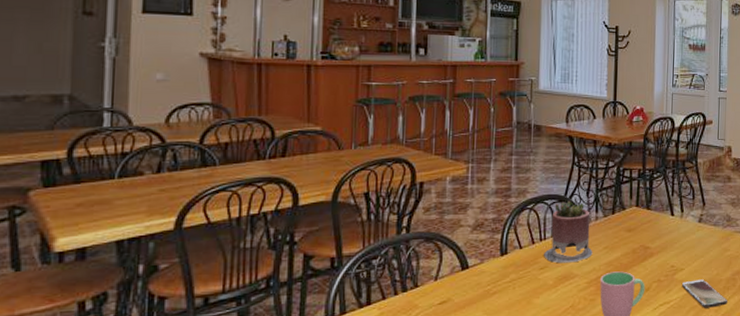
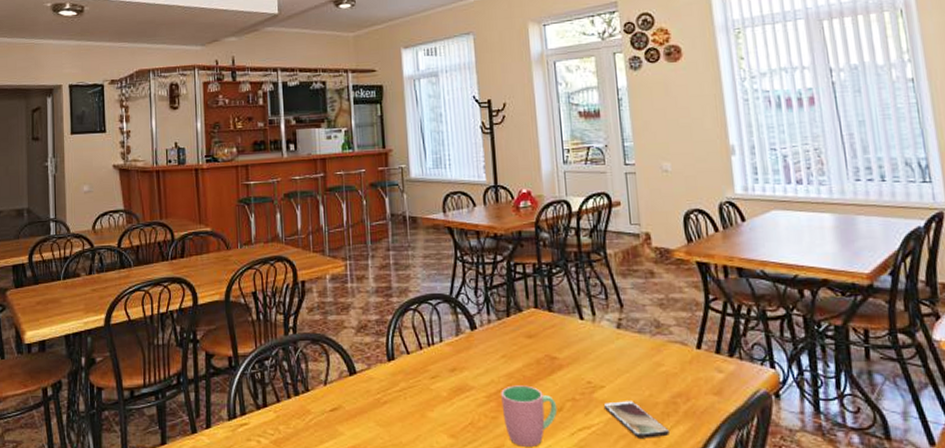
succulent planter: present [544,200,593,263] -> none [434,300,489,373]

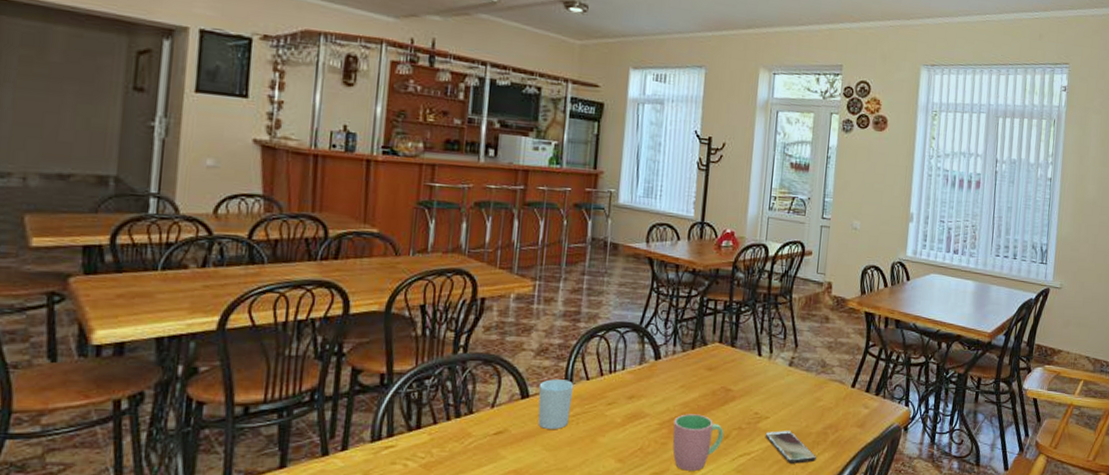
cup: none [363,355,397,404] -> present [538,379,574,429]

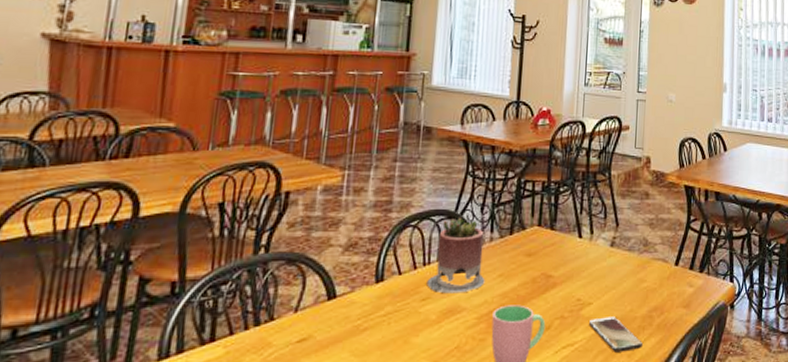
cup: present [538,379,574,429] -> none [346,276,385,332]
succulent planter: none [613,330,668,400] -> present [427,217,485,294]

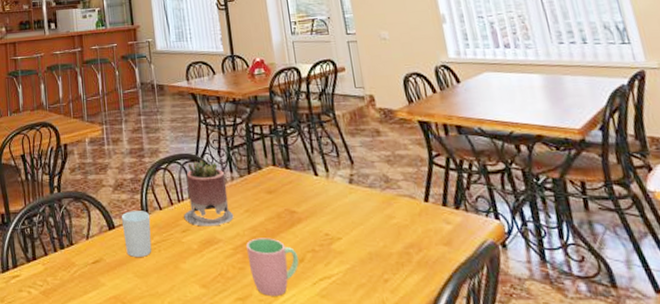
cup: none [346,276,385,332] -> present [121,211,152,257]
smartphone: present [588,316,642,353] -> none [341,252,405,287]

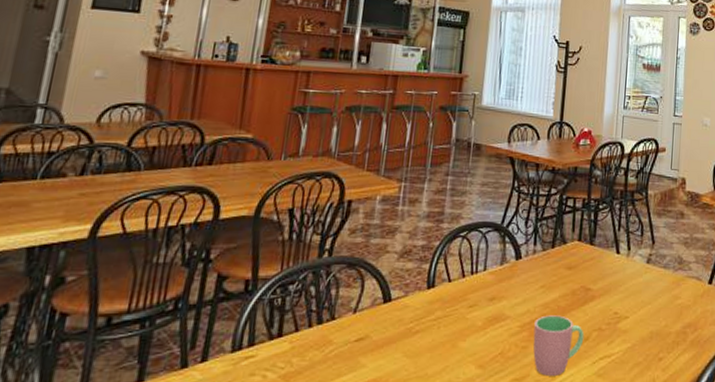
cup: present [121,211,152,257] -> none [399,282,436,334]
succulent planter: present [184,160,234,227] -> none [474,229,528,302]

